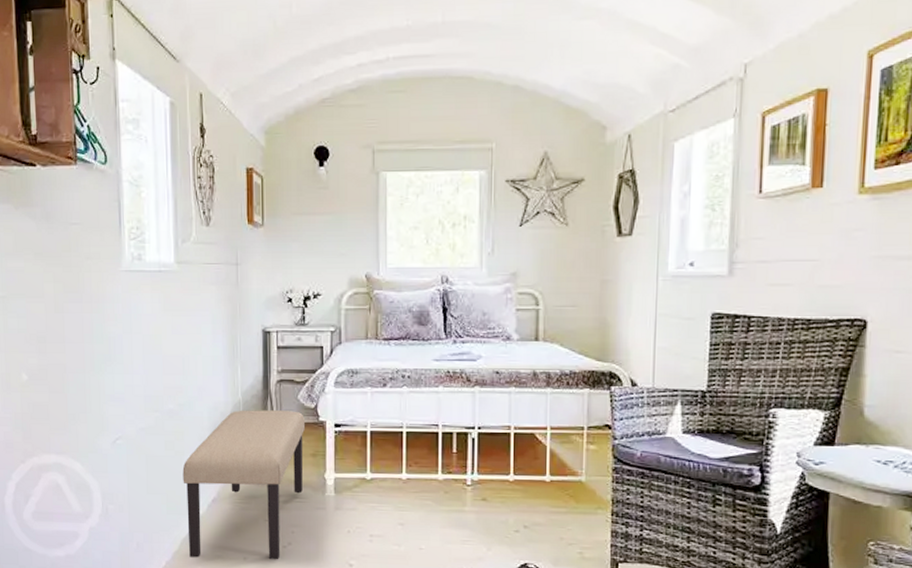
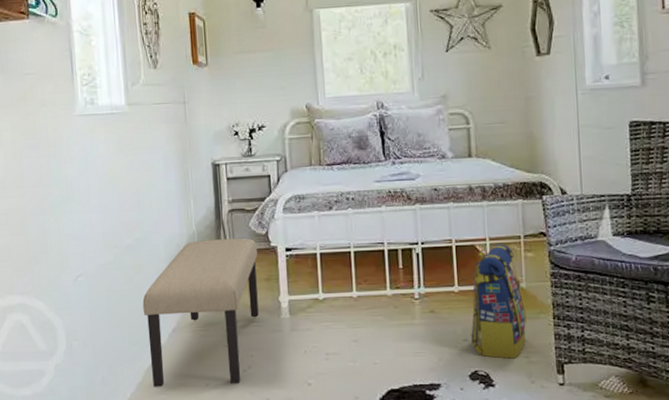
backpack: none [523,434,584,554] -> present [471,244,527,359]

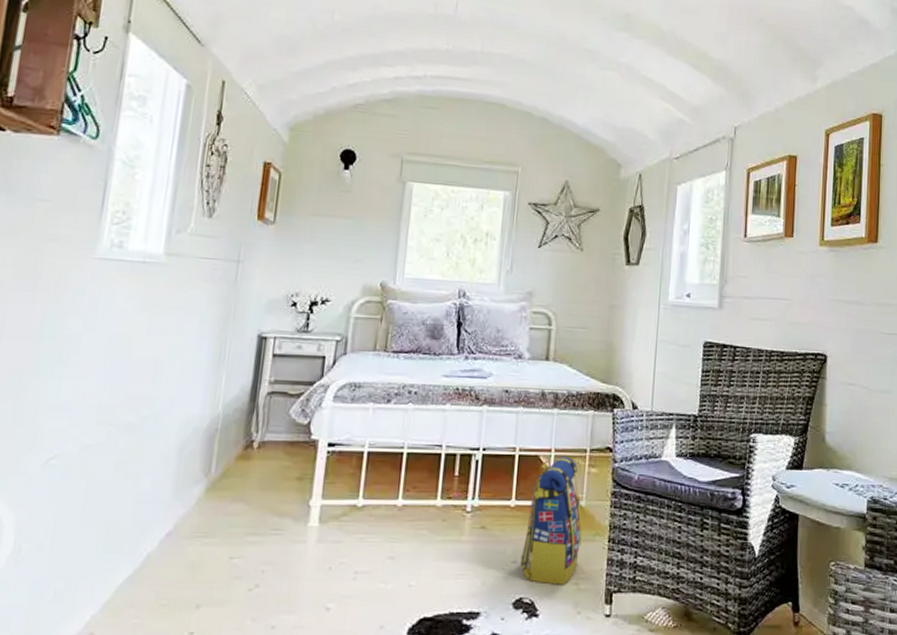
bench: present [142,238,259,387] -> none [124,425,295,608]

